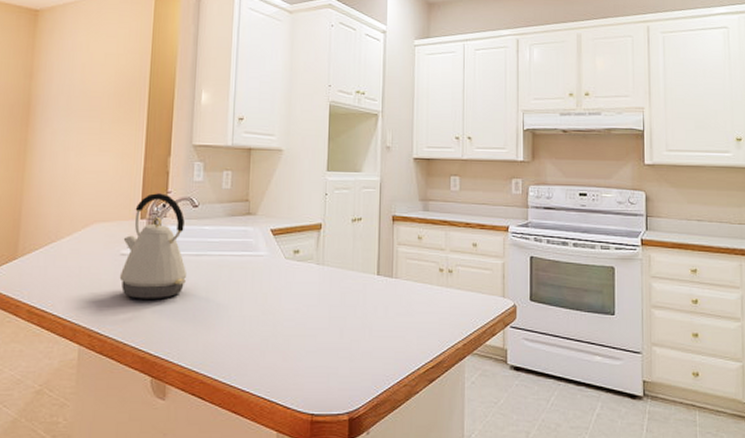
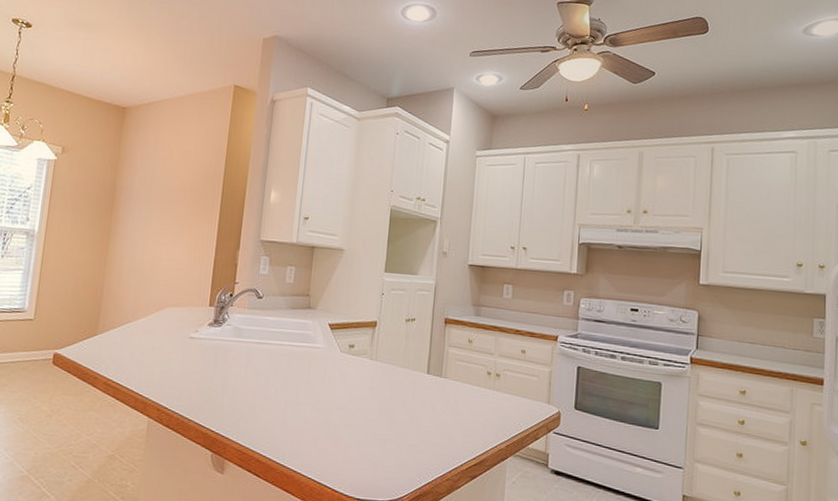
kettle: present [119,193,187,300] -> none [187,283,250,381]

